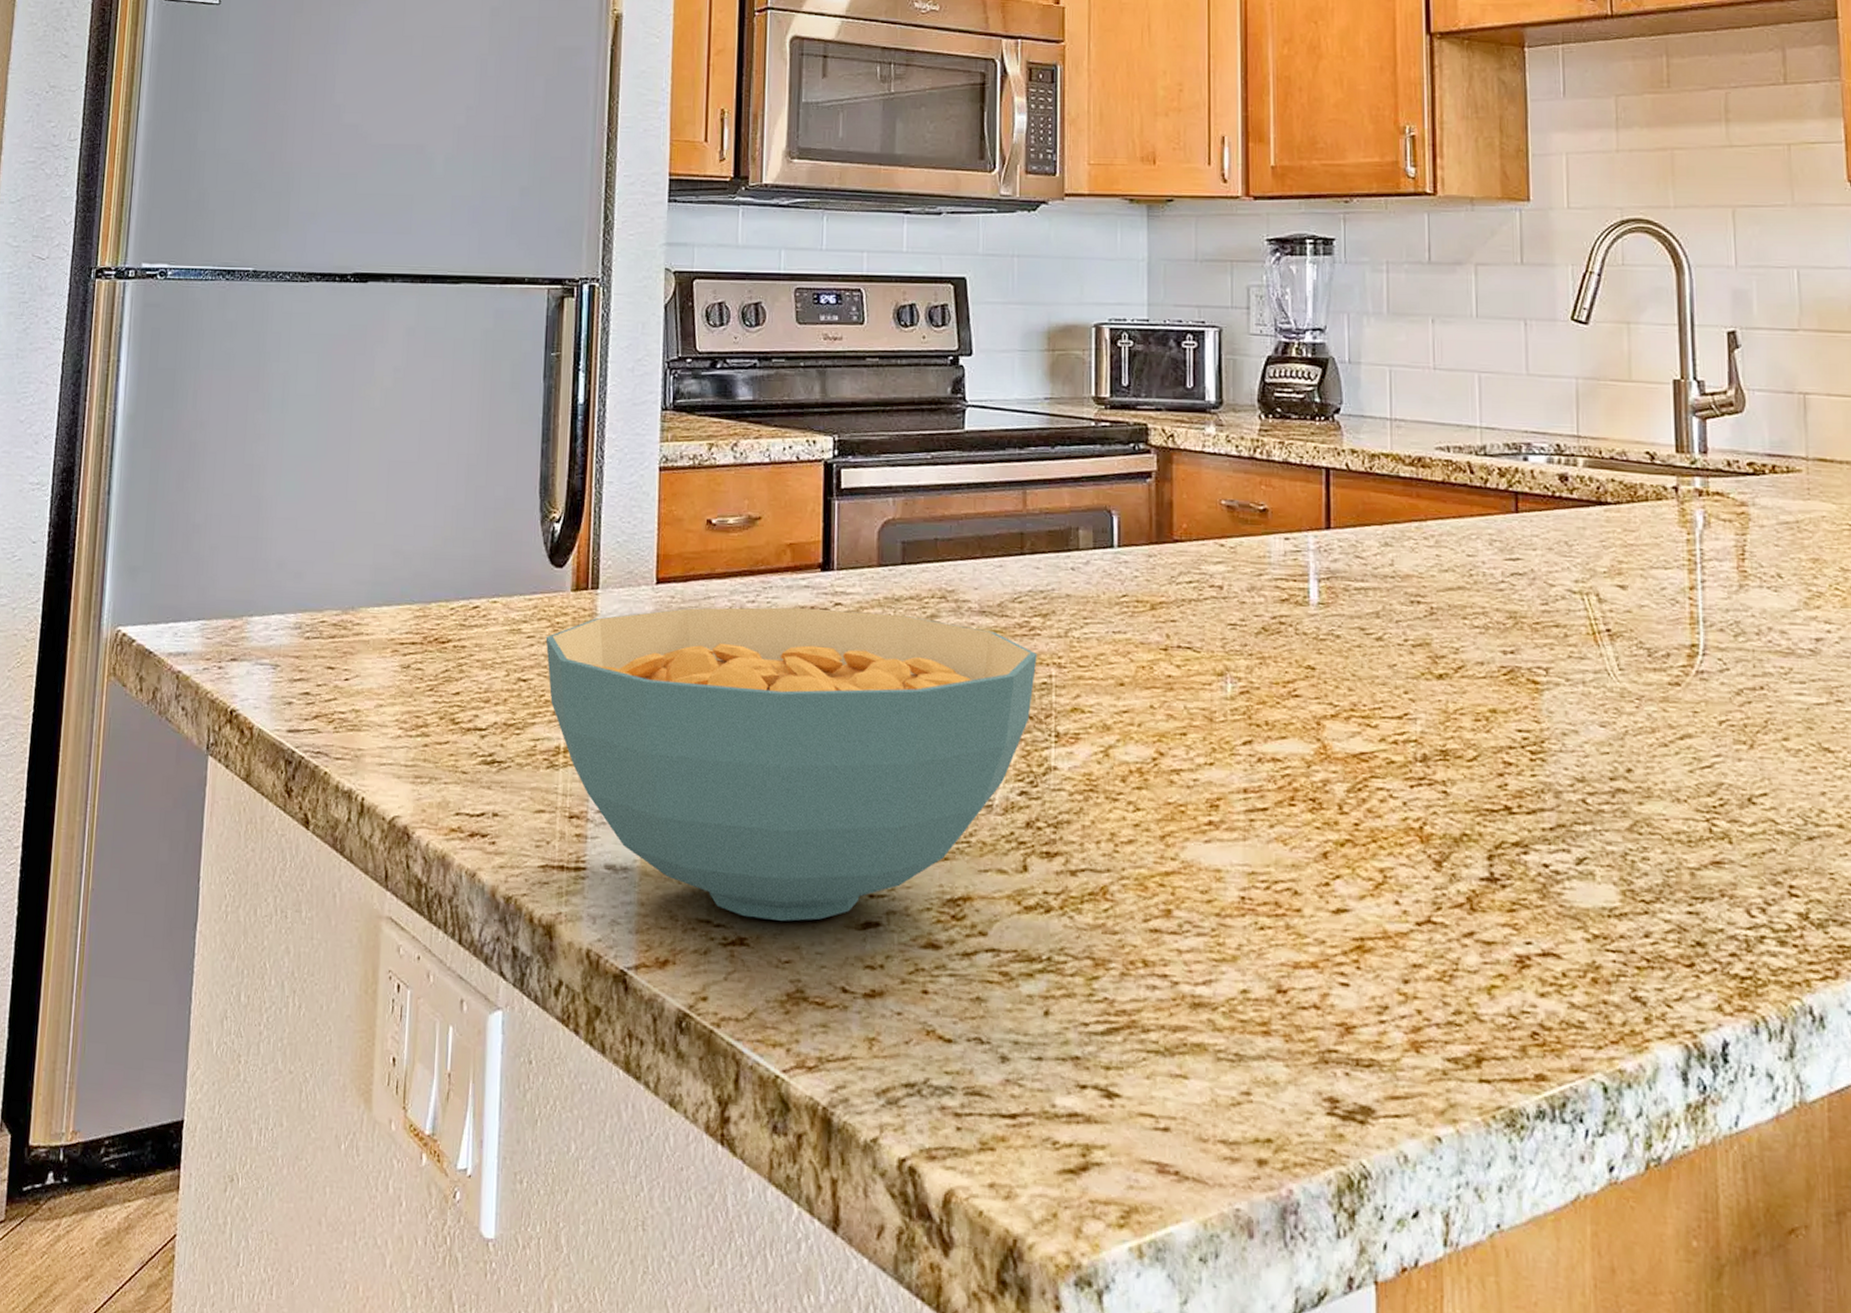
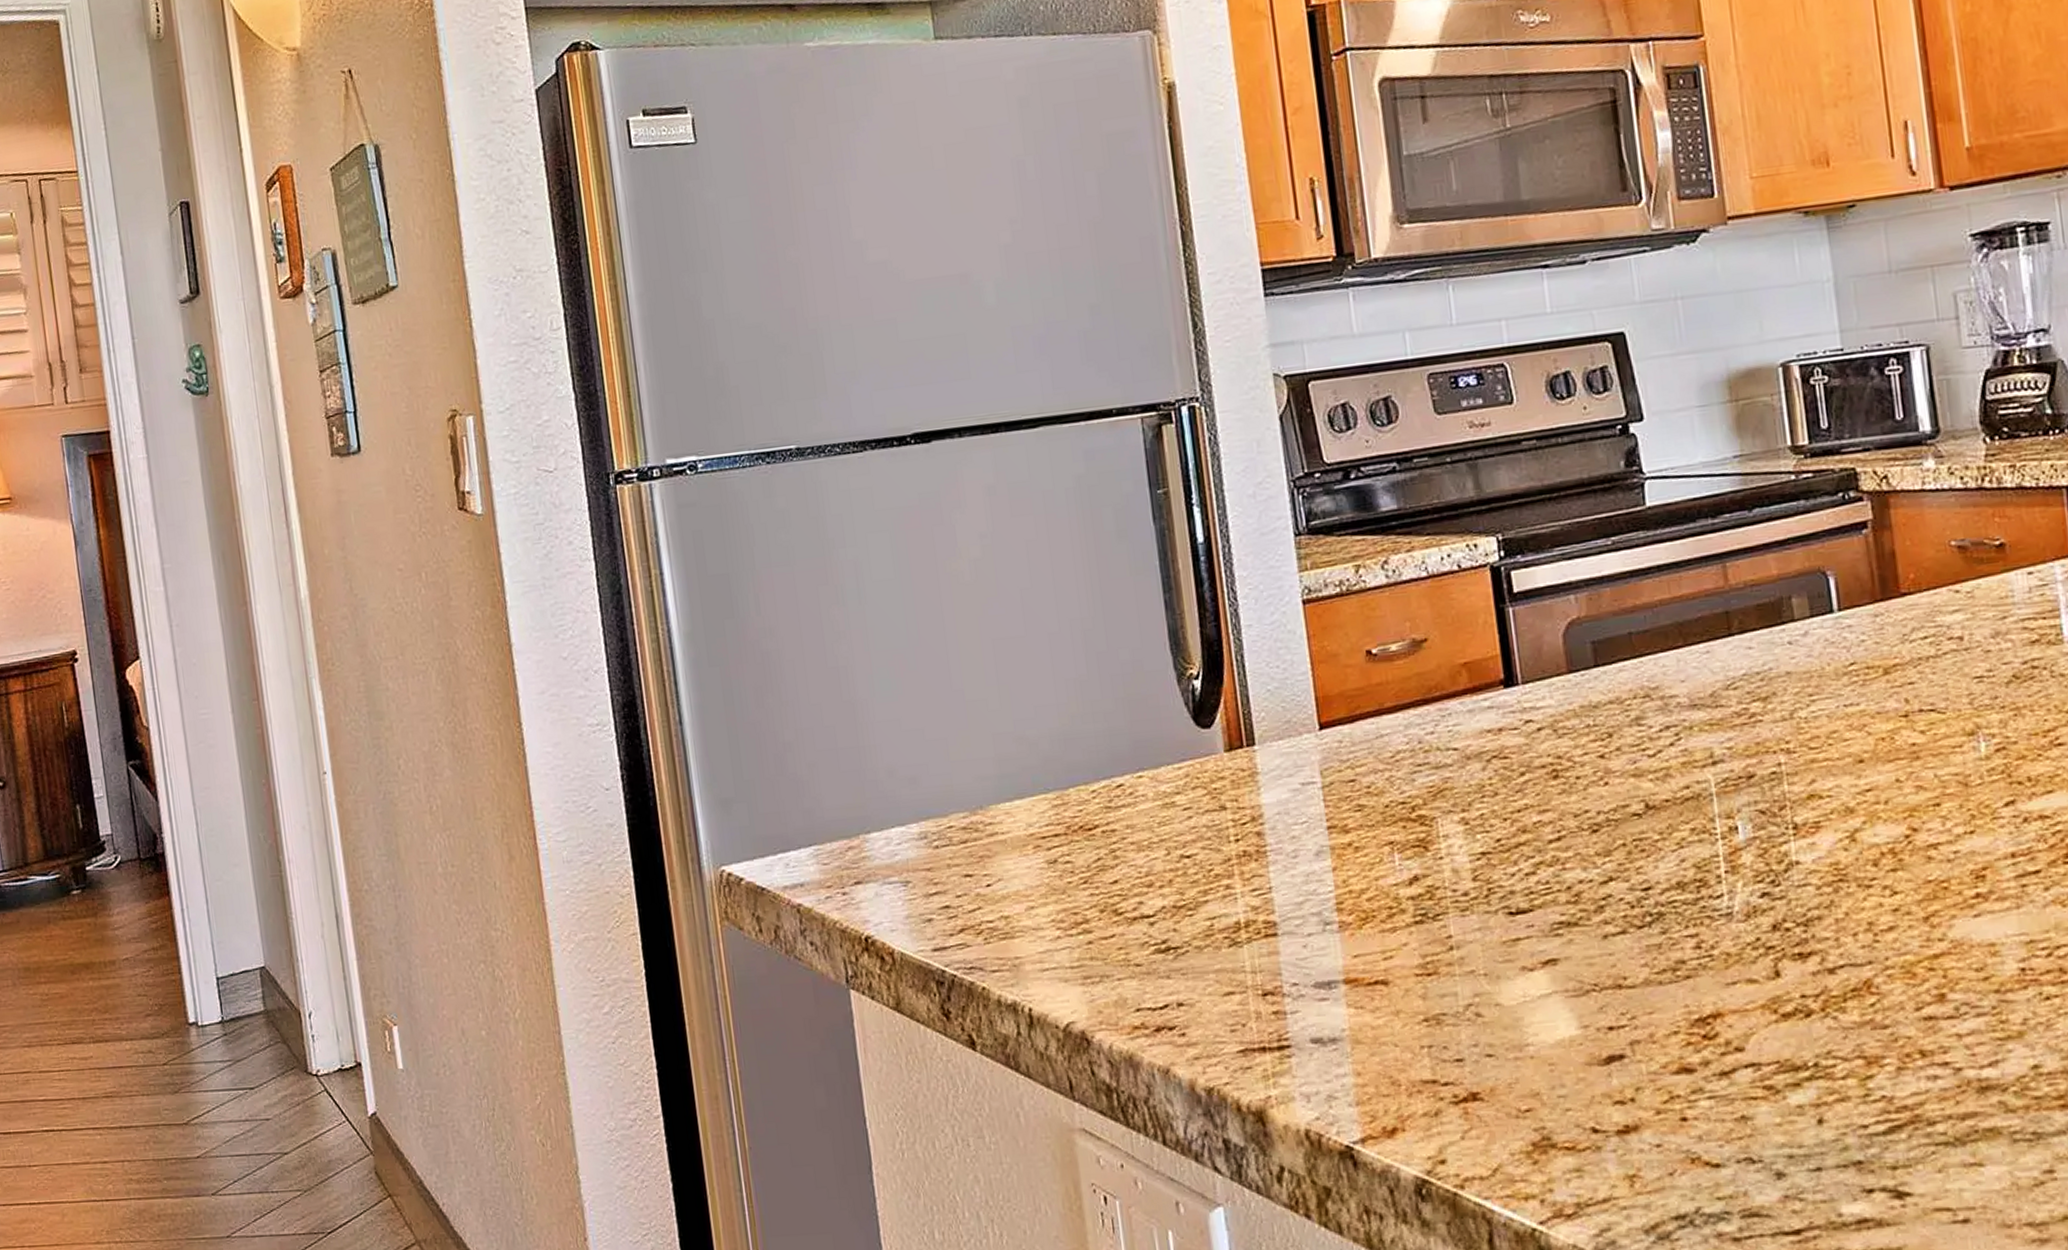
cereal bowl: present [545,607,1037,921] -> none [1204,722,1763,1071]

